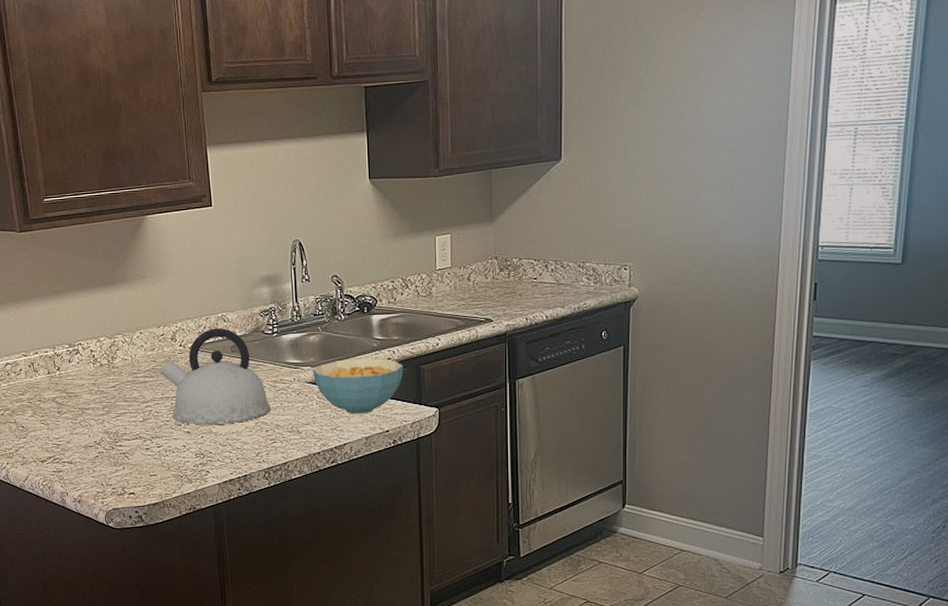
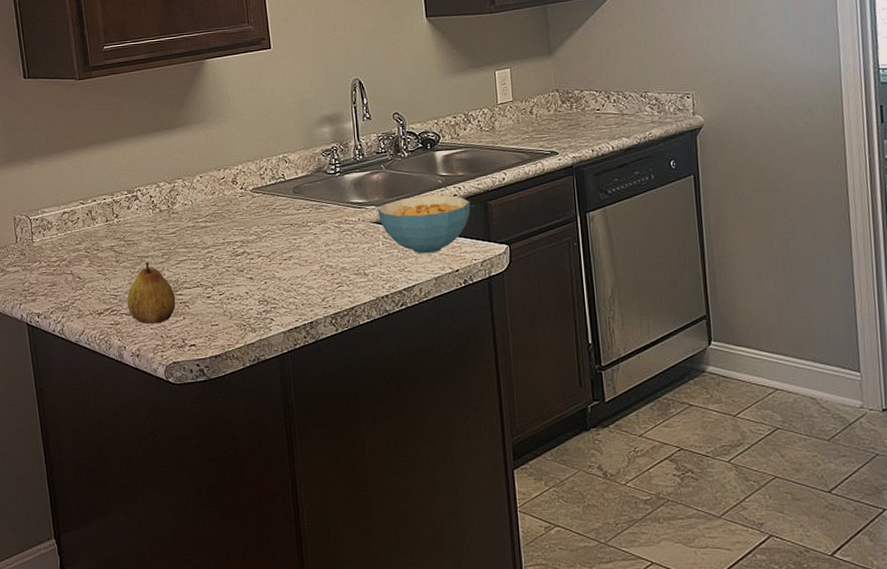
fruit: none [69,413,116,472] -> present [127,261,176,324]
kettle: present [159,327,271,425] -> none [220,169,336,271]

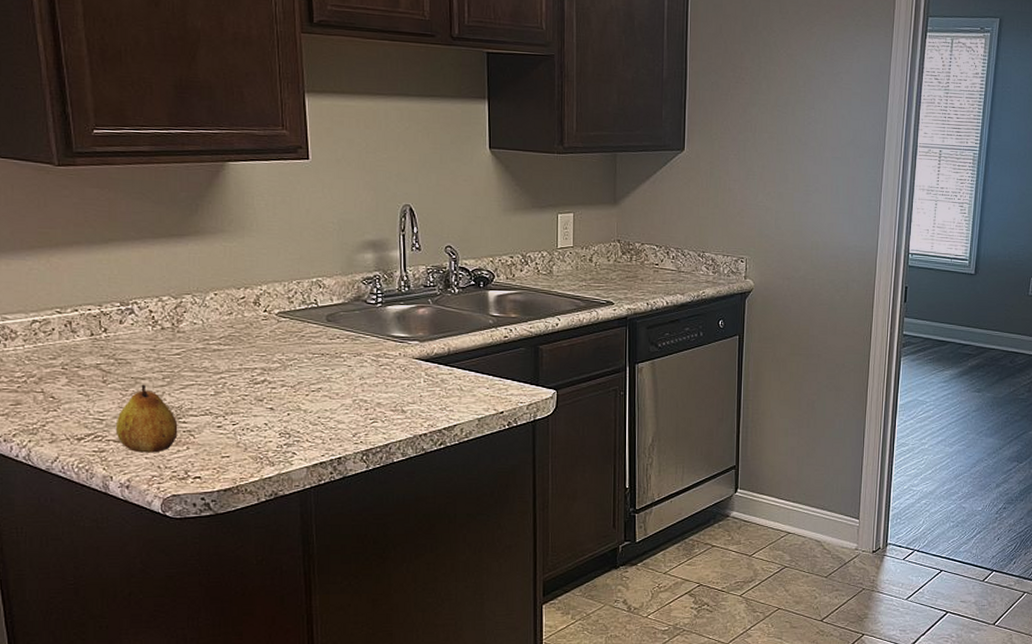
cereal bowl: present [377,195,471,254] -> none [421,335,521,394]

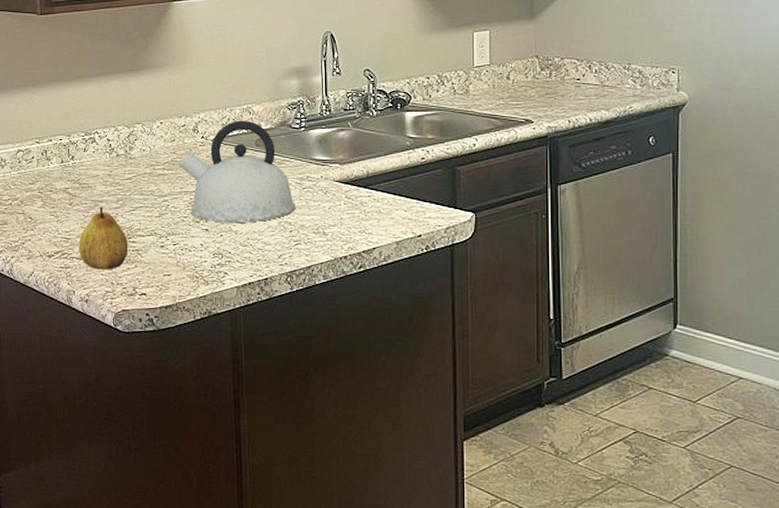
kettle: none [237,293,371,402] -> present [178,120,295,223]

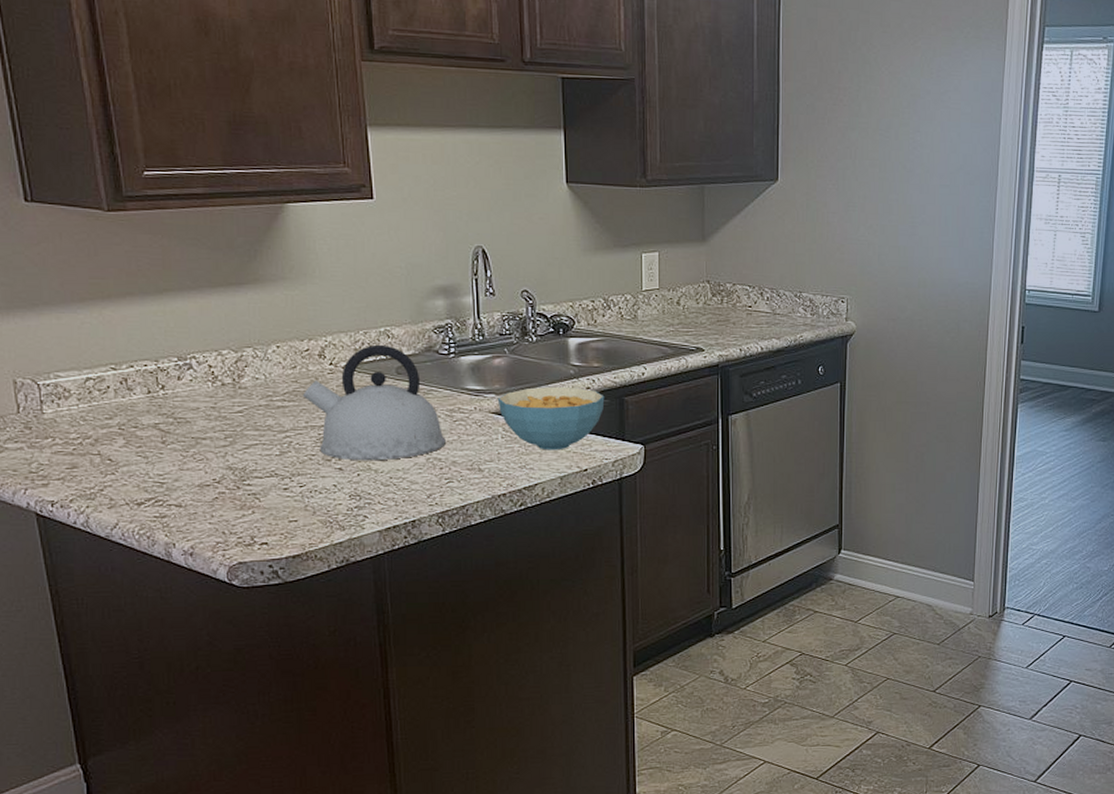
fruit: present [78,206,128,270] -> none [176,444,243,518]
cereal bowl: none [341,158,438,217] -> present [497,387,605,450]

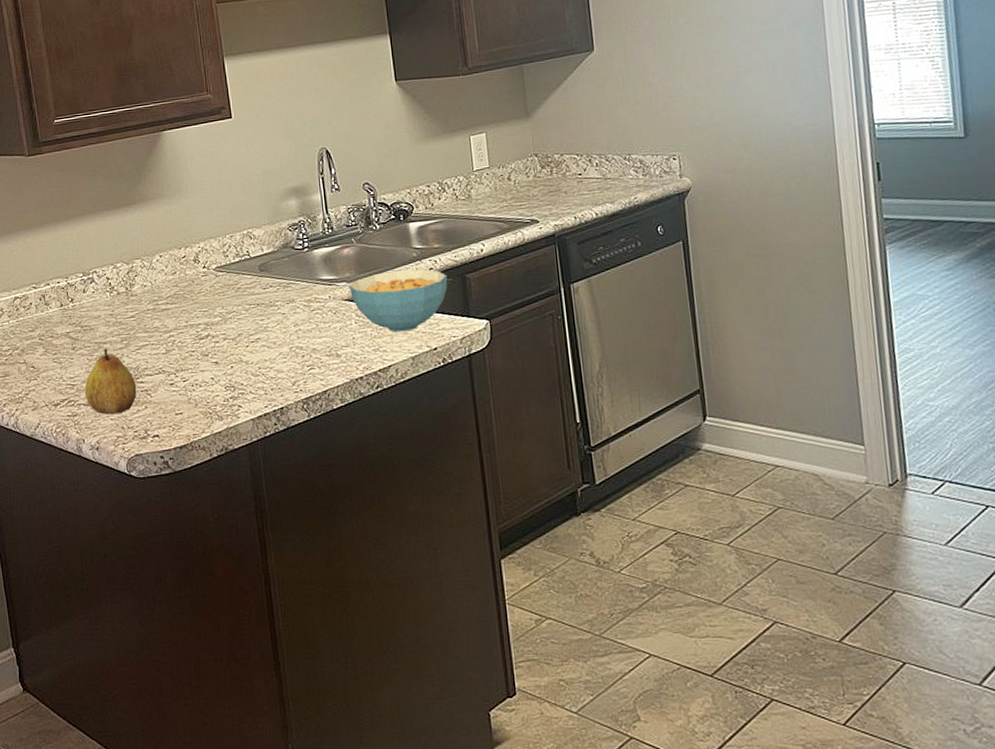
fruit: none [176,444,243,518] -> present [84,348,137,415]
kettle: present [302,344,446,461] -> none [182,245,306,354]

